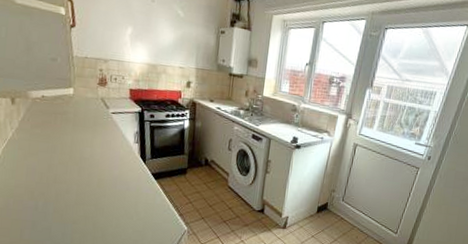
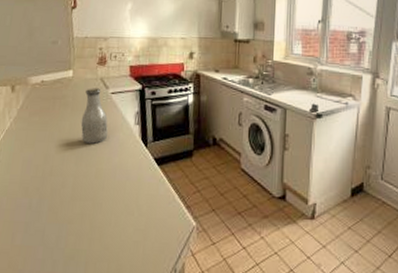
bottle: none [82,106,110,158] -> present [80,88,109,144]

